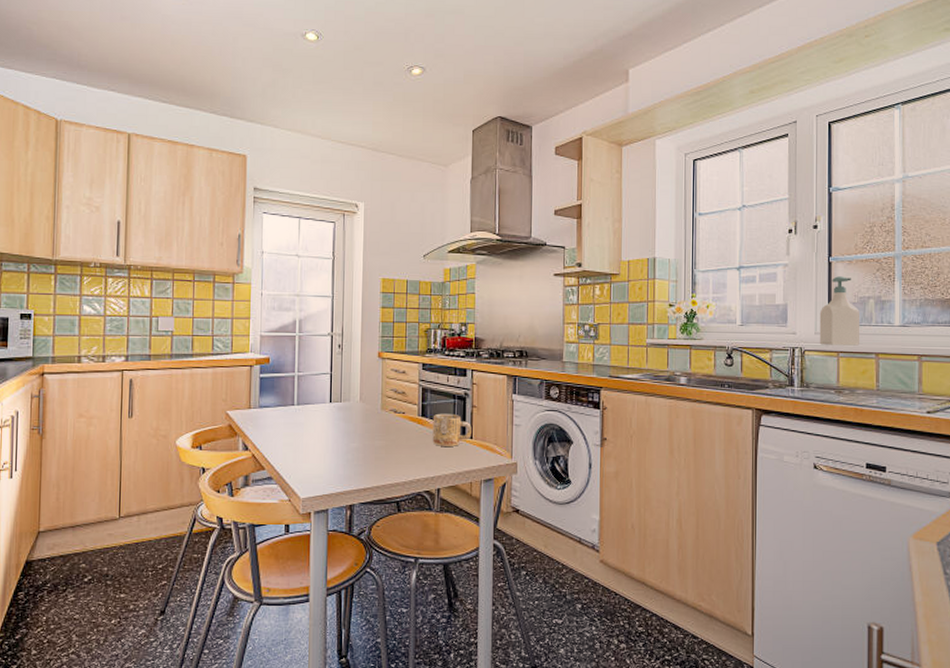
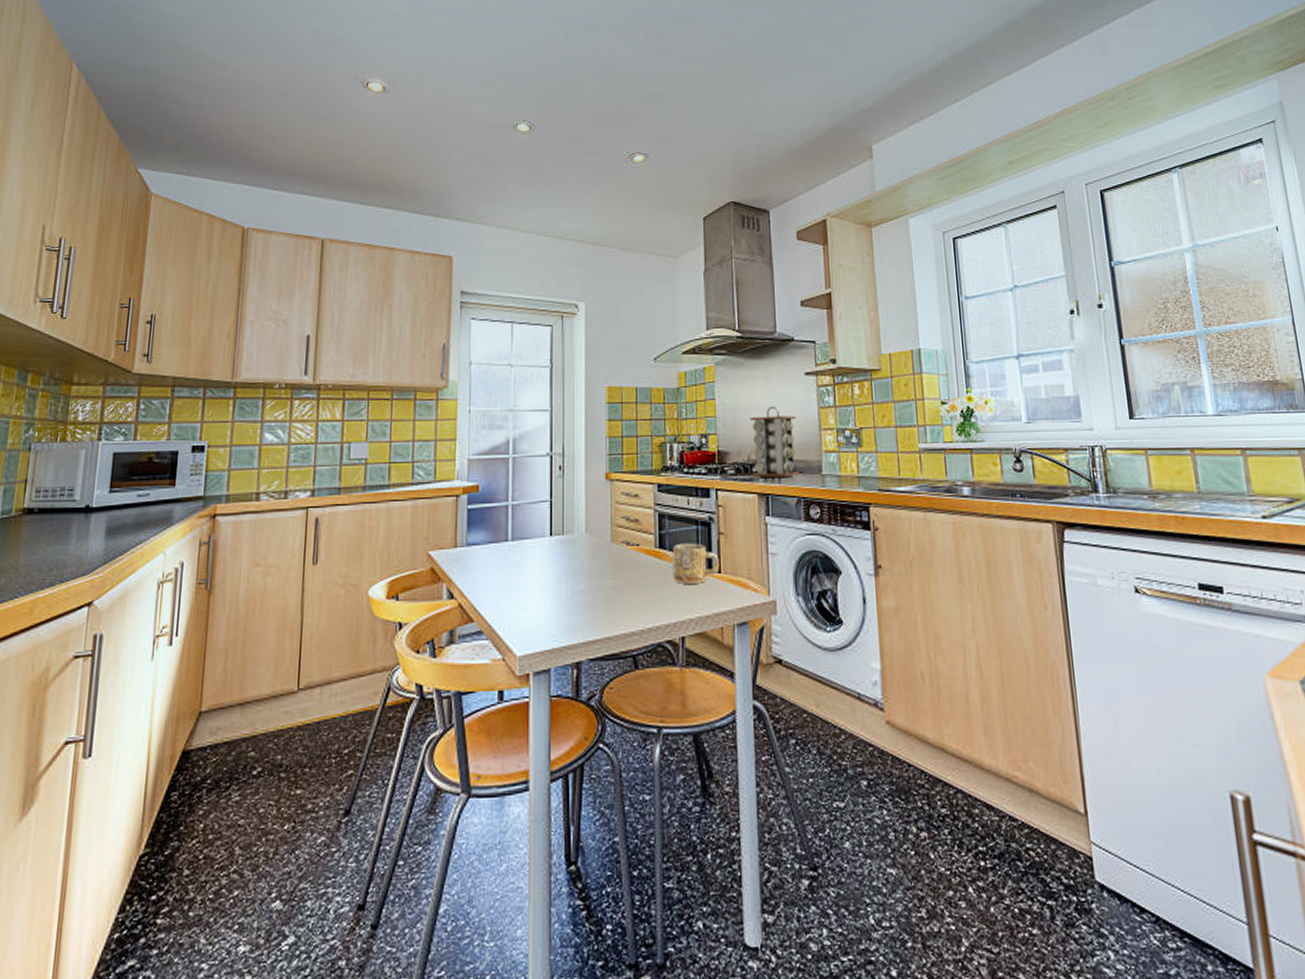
spice rack: none [503,301,544,363] -> present [750,406,799,479]
soap bottle: present [819,276,861,346] -> none [1118,361,1170,442]

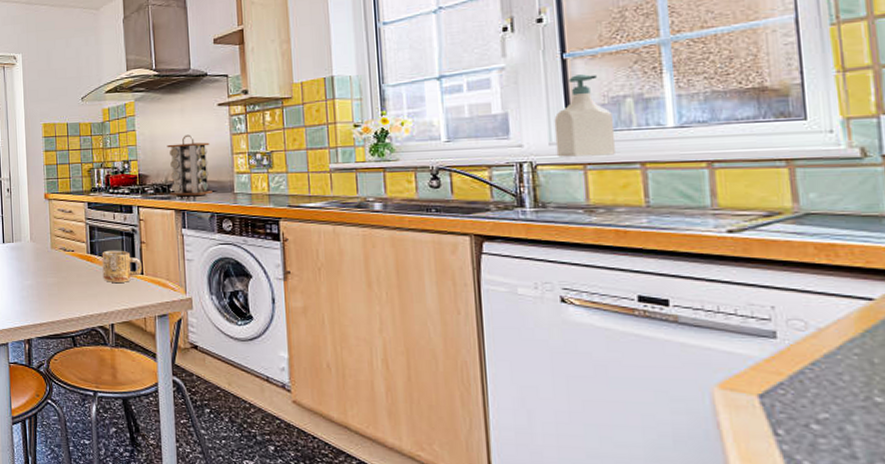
soap bottle: none [1118,361,1170,442] -> present [554,74,616,157]

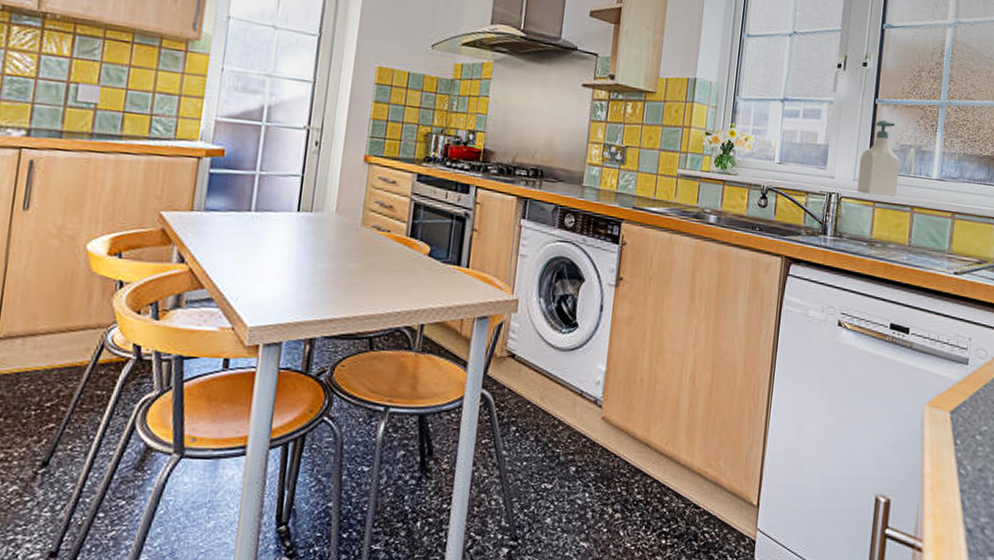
mug: present [101,250,142,282] -> none [420,235,469,276]
spice rack: present [167,134,212,197] -> none [514,112,567,185]

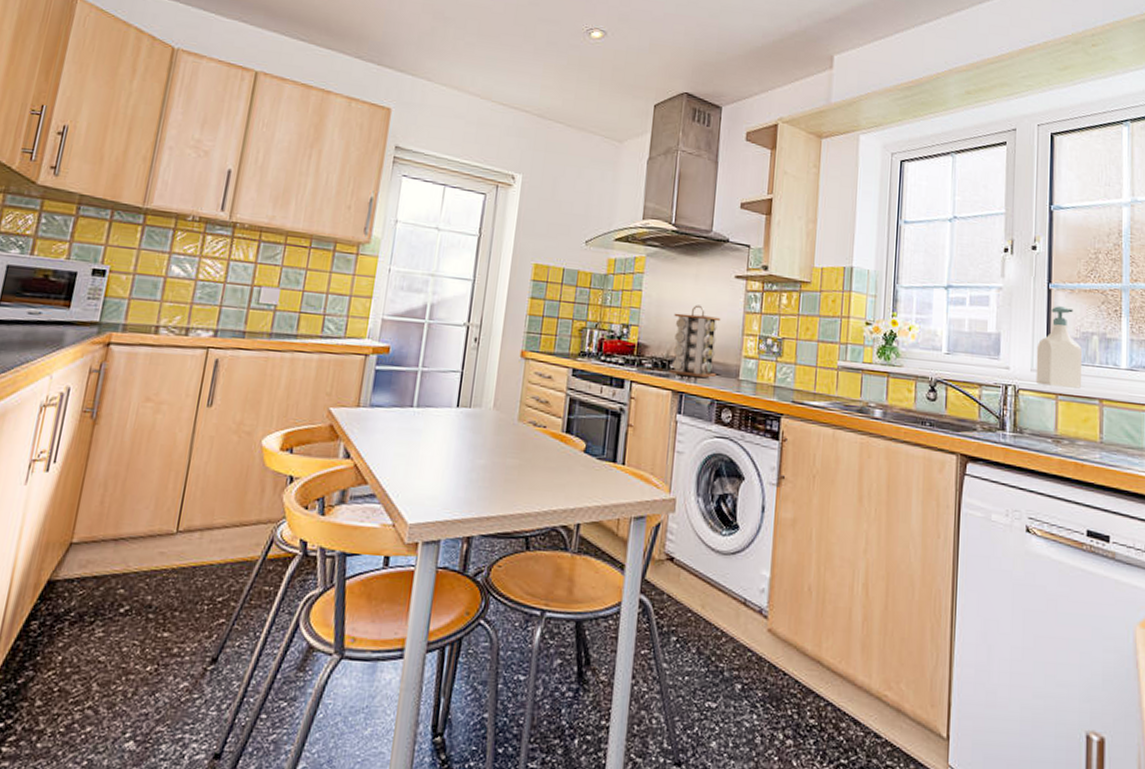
spice rack: none [514,112,567,185] -> present [669,304,721,379]

